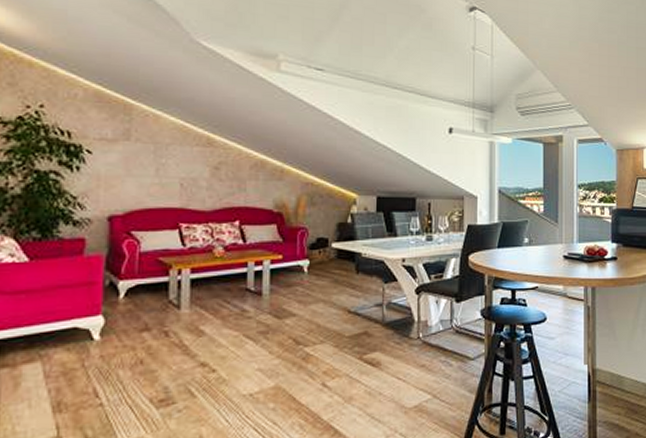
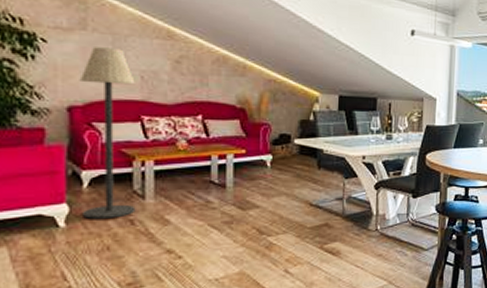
floor lamp: none [118,156,175,331] -> present [79,47,136,219]

